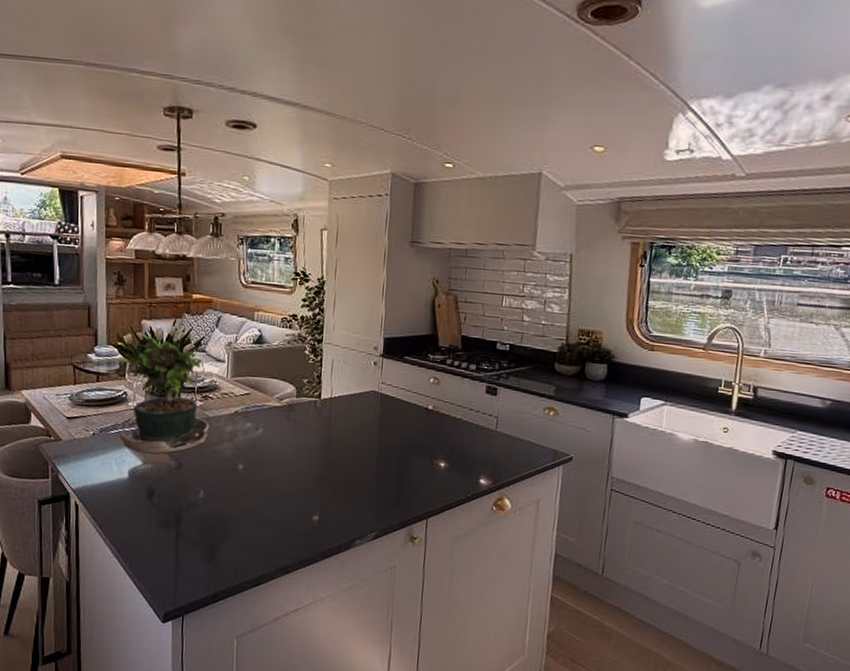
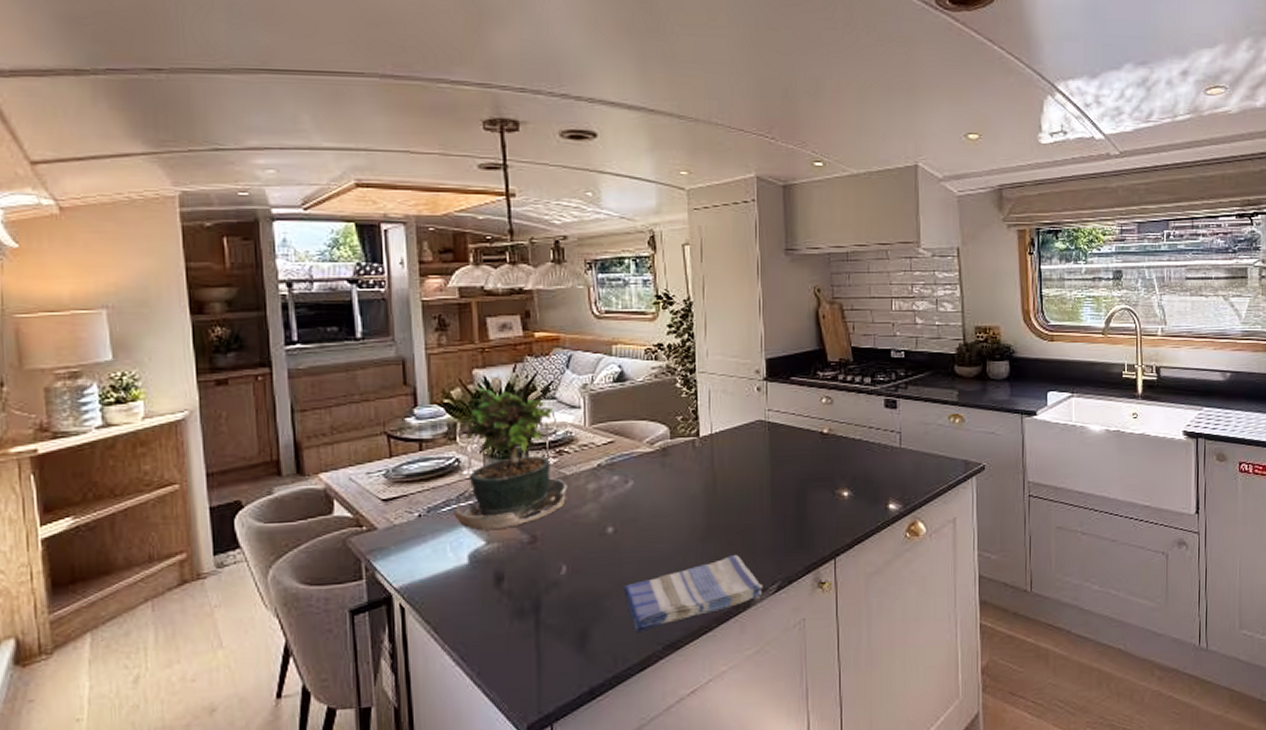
dish towel: none [247,503,363,554] -> present [623,555,763,632]

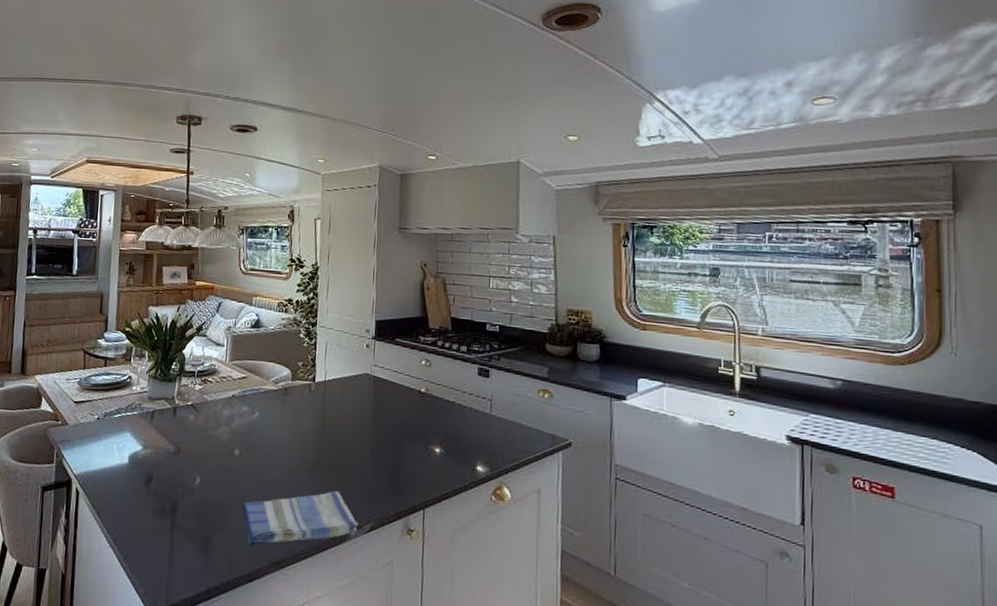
potted plant: present [454,387,568,531] -> none [122,321,208,439]

